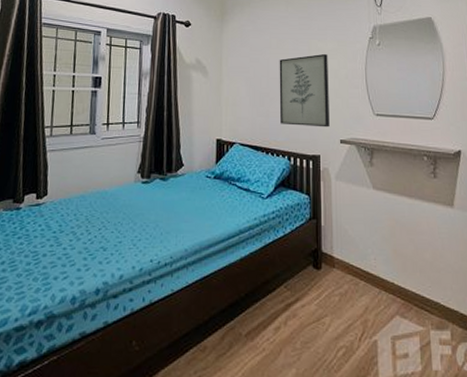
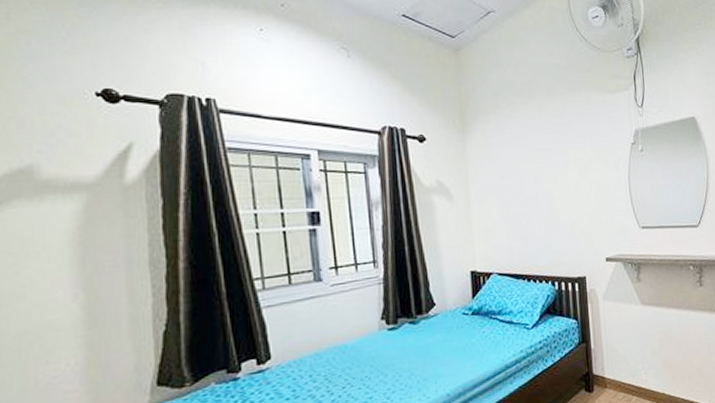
wall art: present [279,53,330,128] -> none [534,164,594,248]

